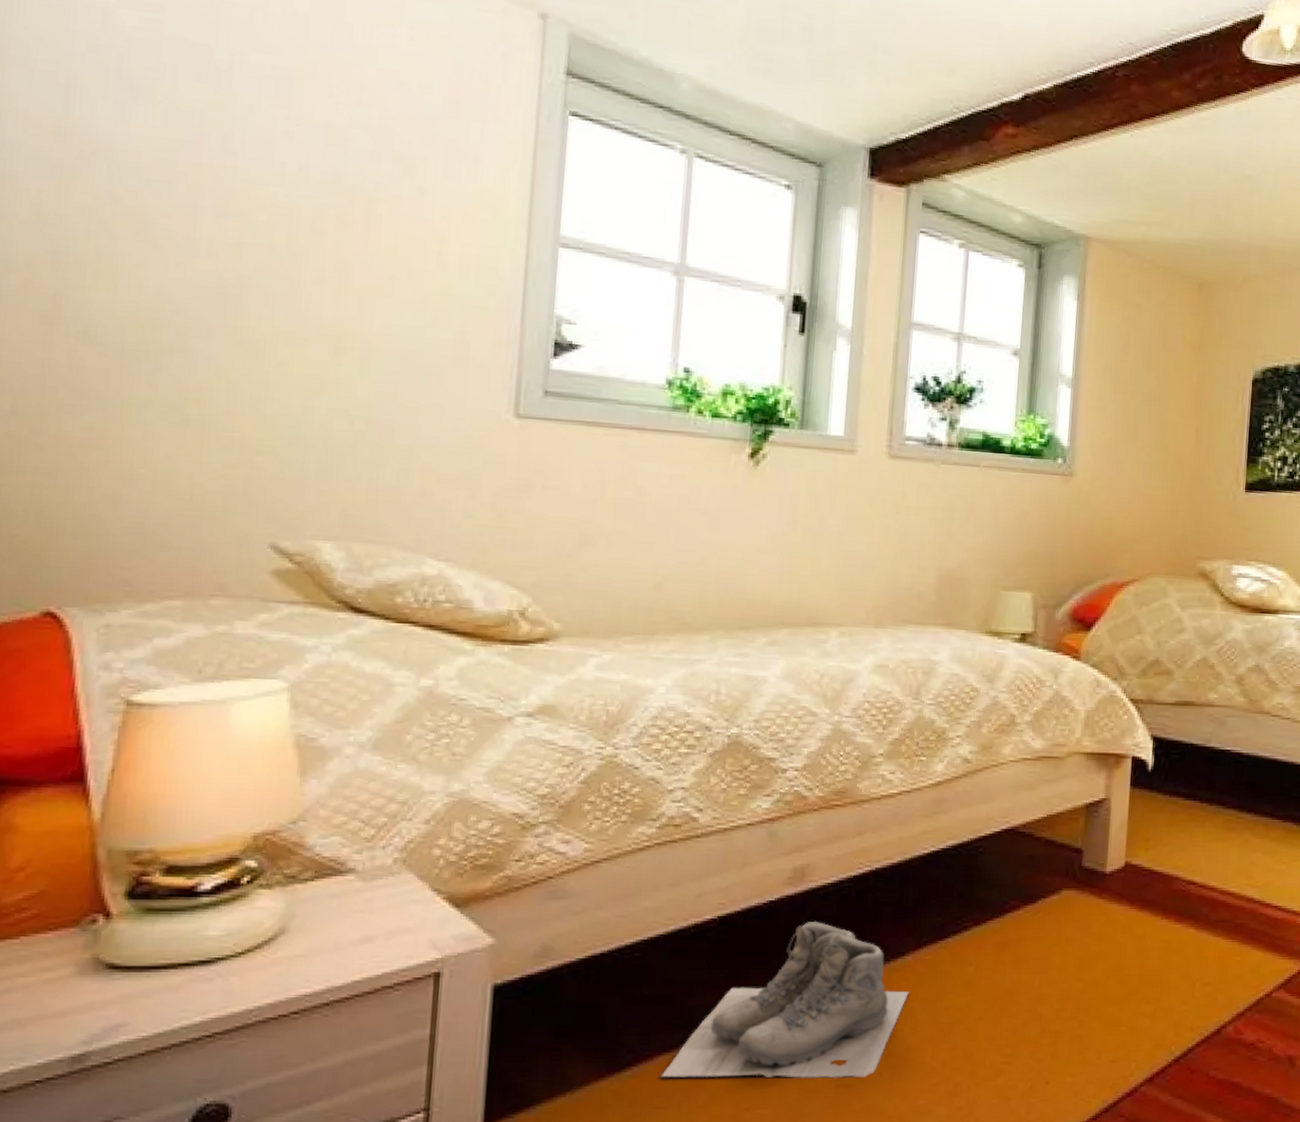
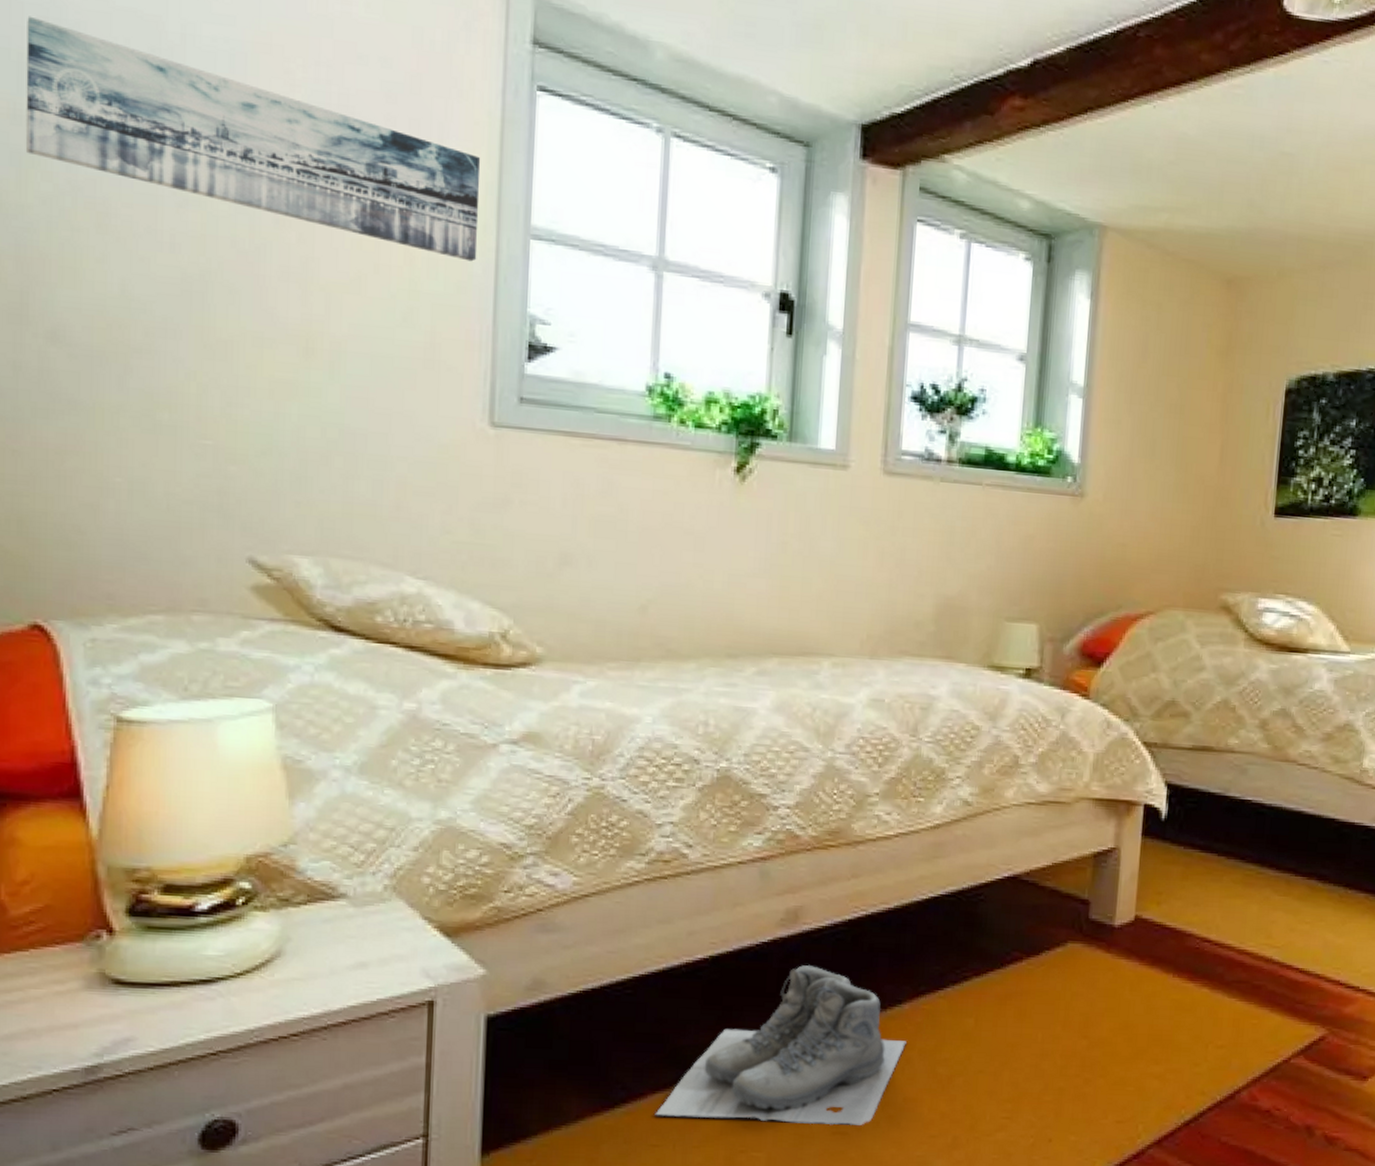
wall art: none [67,43,514,267] -> present [25,16,481,262]

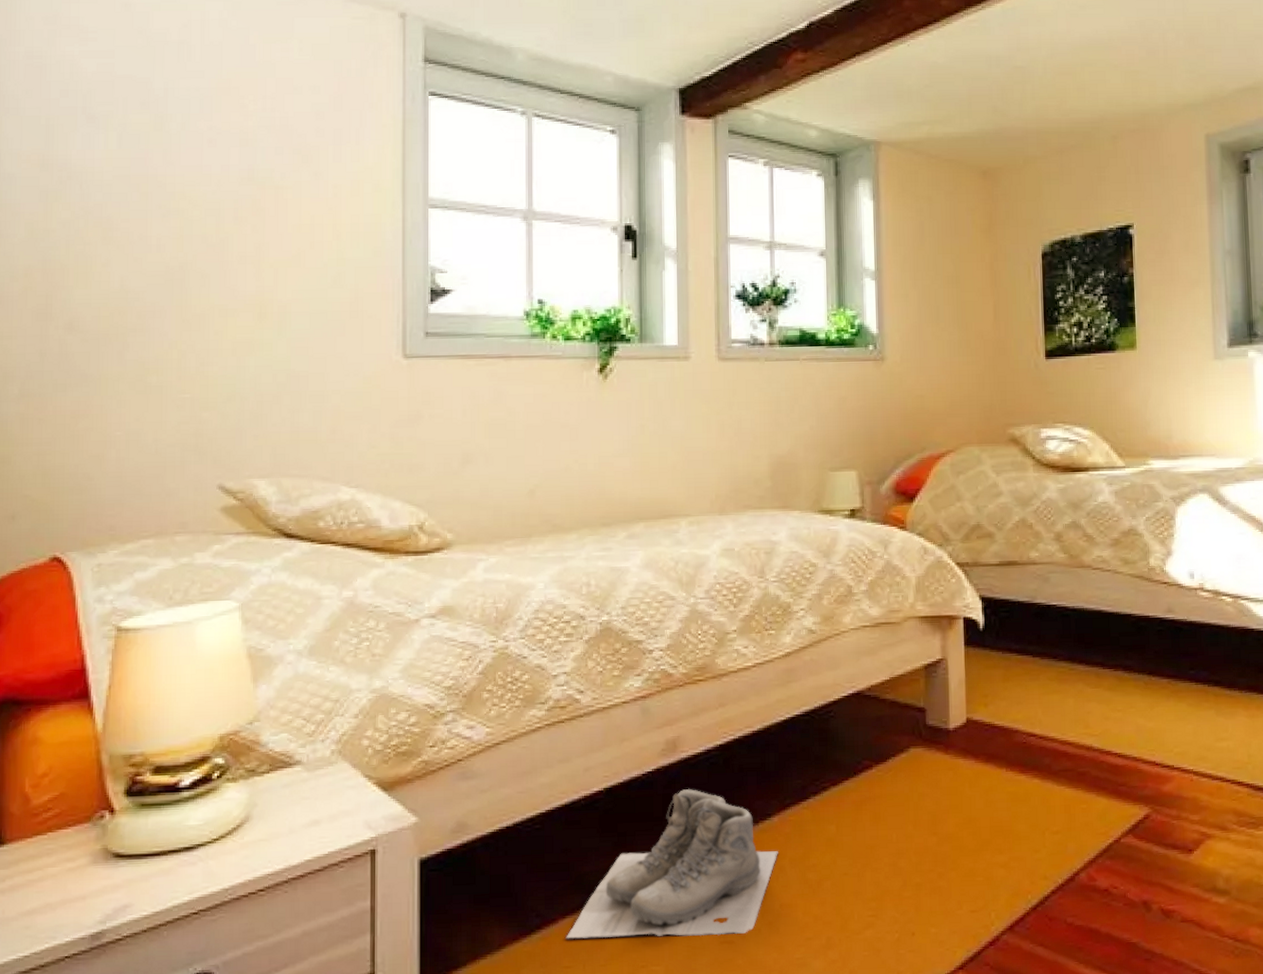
wall art: present [25,16,481,262] -> none [51,90,389,231]

